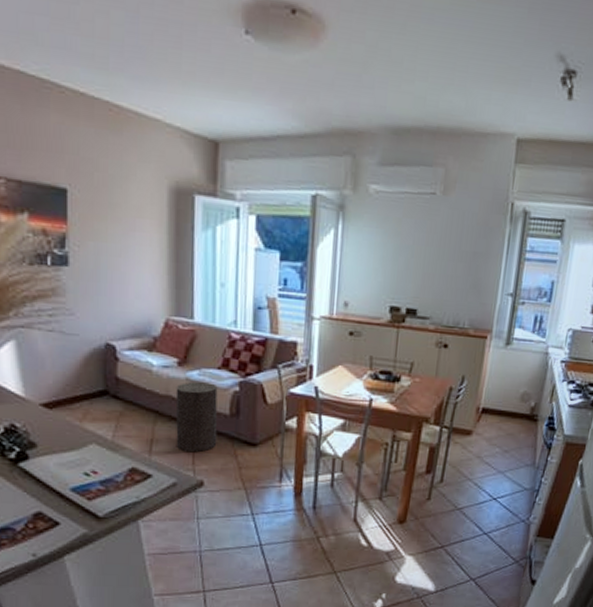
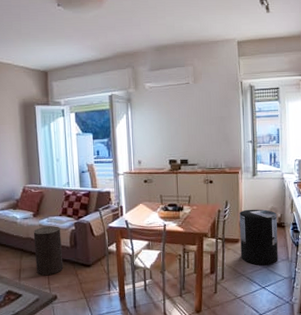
trash can: none [471,391,530,470] -> present [239,209,278,266]

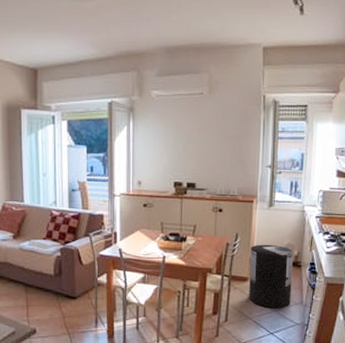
stool: present [33,226,64,276] -> none [12,250,45,307]

